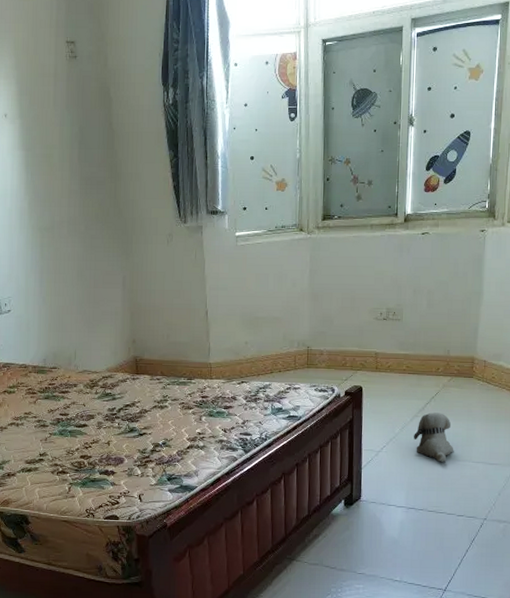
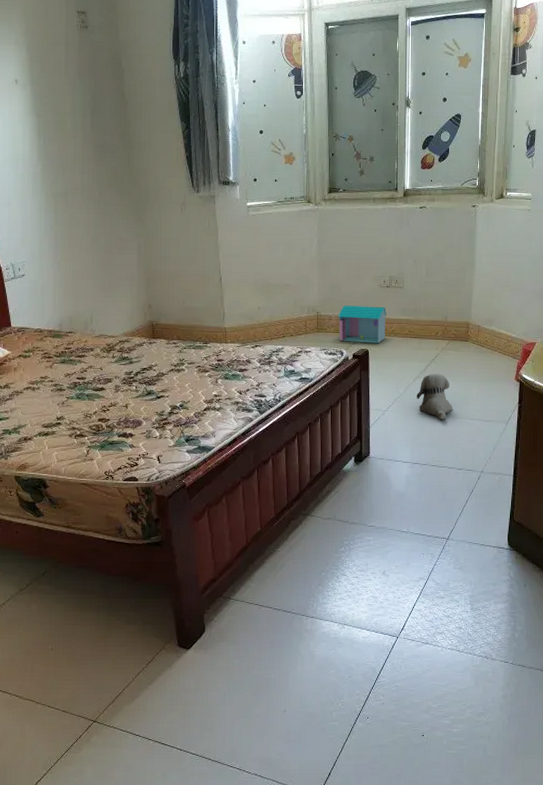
toy house: none [329,339,383,380] -> present [337,305,387,344]

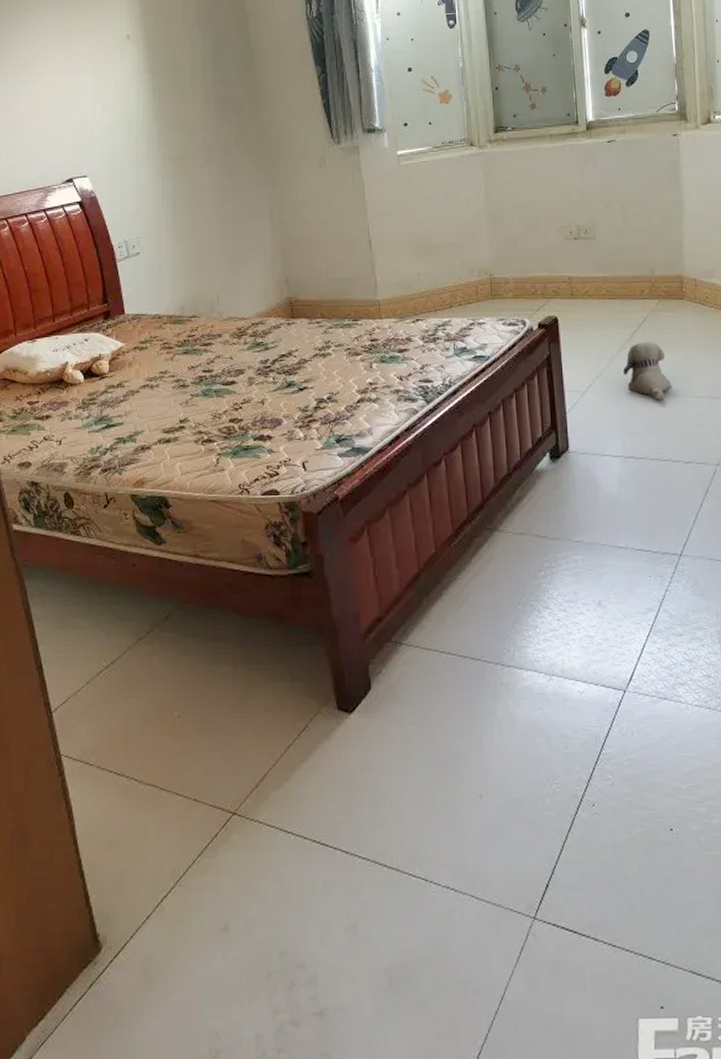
toy house: present [337,305,387,344] -> none [515,263,578,309]

